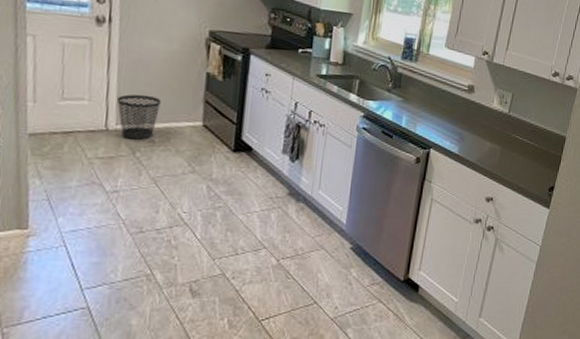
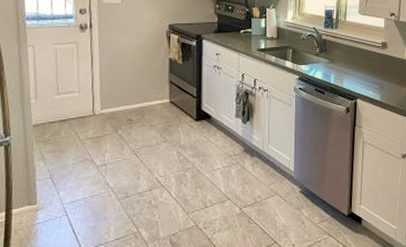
wastebasket: present [116,94,161,140] -> none [100,82,135,120]

